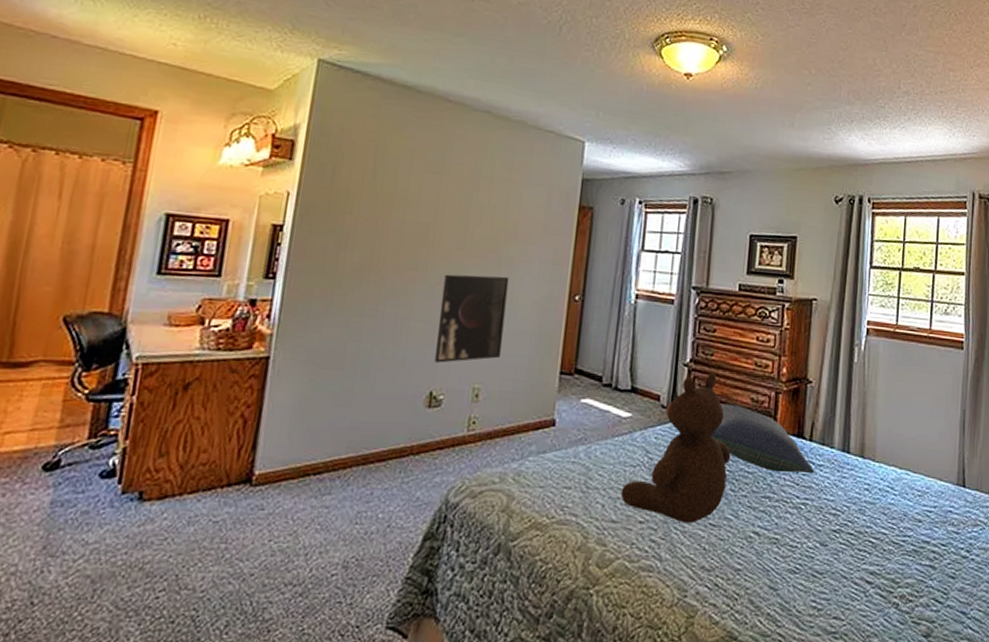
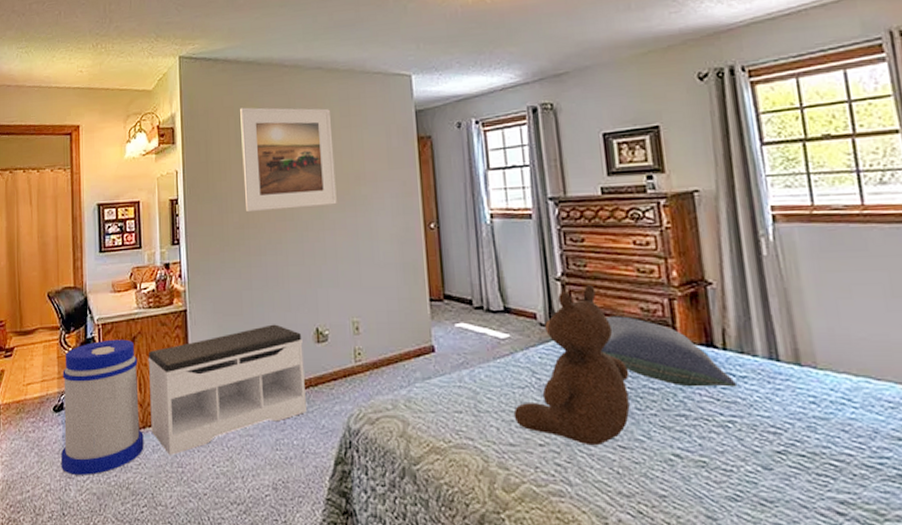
trash can: none [41,383,188,553] -> present [61,339,144,475]
bench: none [190,383,411,530] -> present [148,324,306,456]
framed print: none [370,135,491,261] -> present [240,107,337,213]
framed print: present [435,274,509,363] -> none [309,215,372,301]

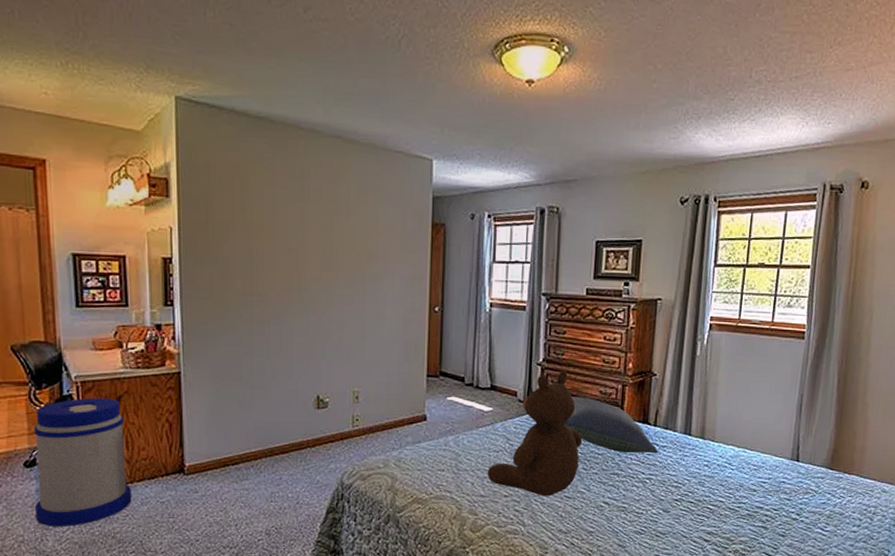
bench: present [148,324,306,456] -> none [136,390,303,508]
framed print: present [240,107,337,213] -> none [247,167,347,281]

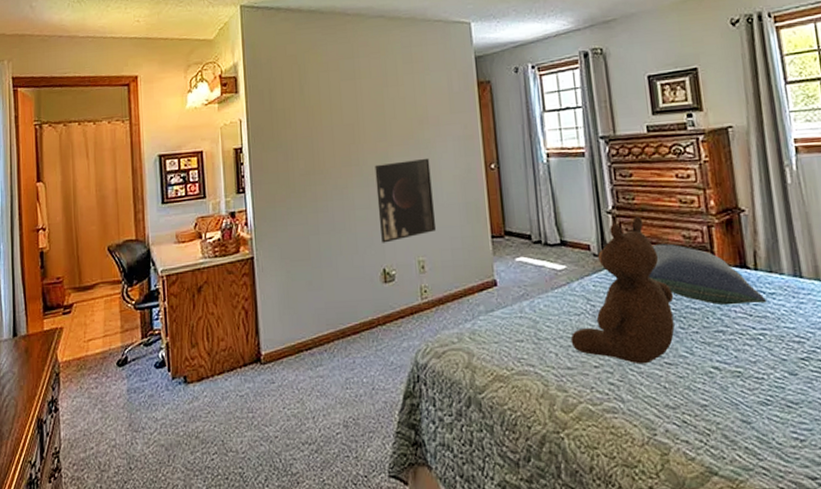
trash can: present [34,397,132,526] -> none [126,289,213,428]
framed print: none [317,293,375,371] -> present [375,158,437,243]

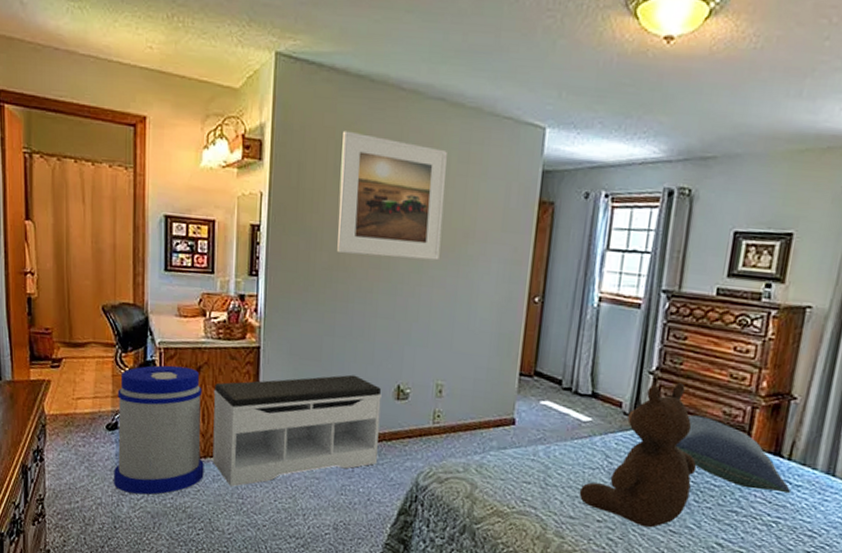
trash can: none [126,289,213,428] -> present [114,365,204,495]
bench: none [215,267,375,402] -> present [212,374,382,487]
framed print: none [304,55,401,159] -> present [337,130,447,261]
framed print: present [375,158,437,243] -> none [401,273,468,360]

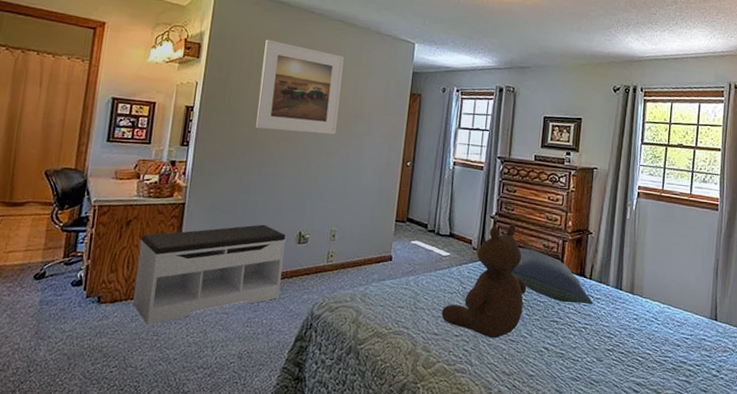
trash can: present [114,365,204,495] -> none [34,220,130,338]

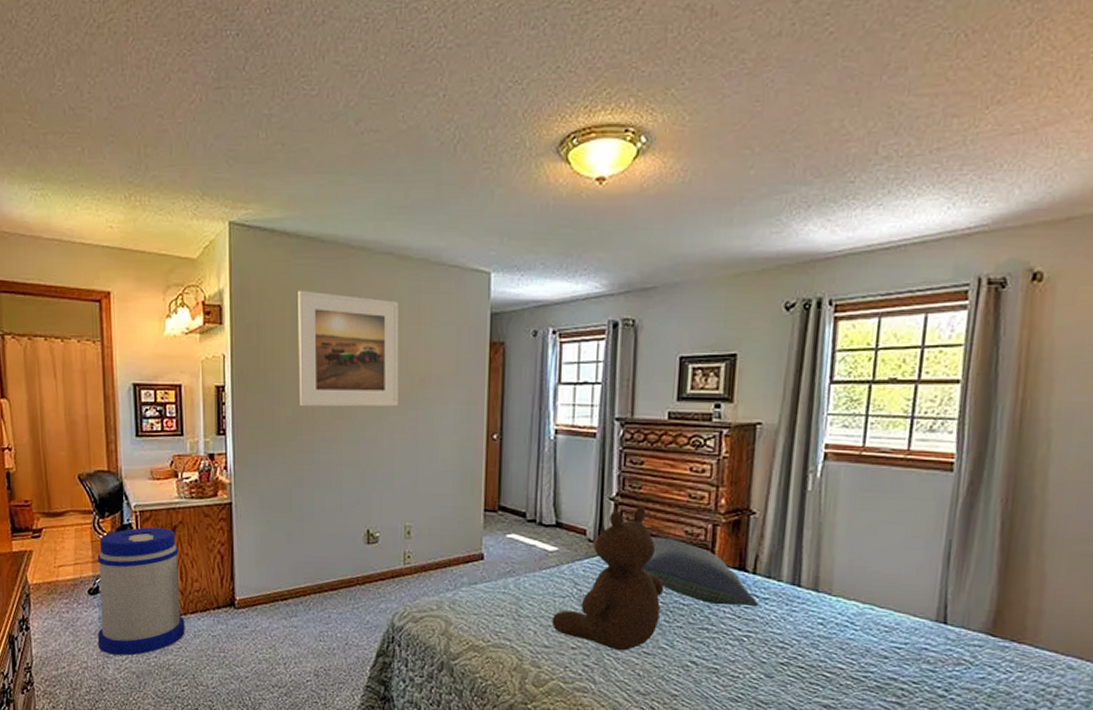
trash can: none [34,220,130,338] -> present [97,527,185,656]
bench: present [132,224,286,326] -> none [189,523,352,642]

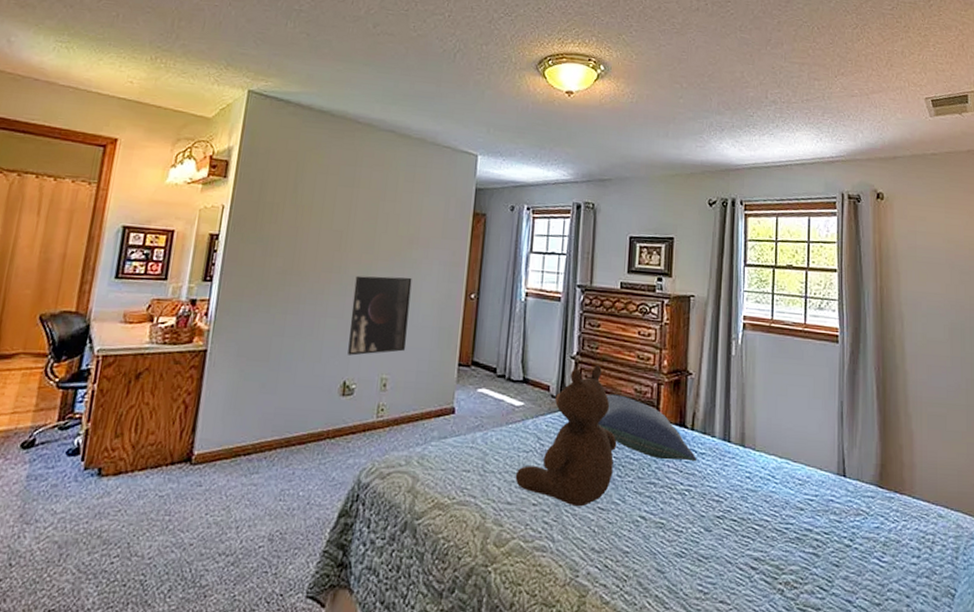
trash can: present [97,527,185,656] -> none [18,373,140,521]
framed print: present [298,290,399,407] -> none [292,154,396,264]
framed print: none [367,419,427,504] -> present [348,276,412,356]

